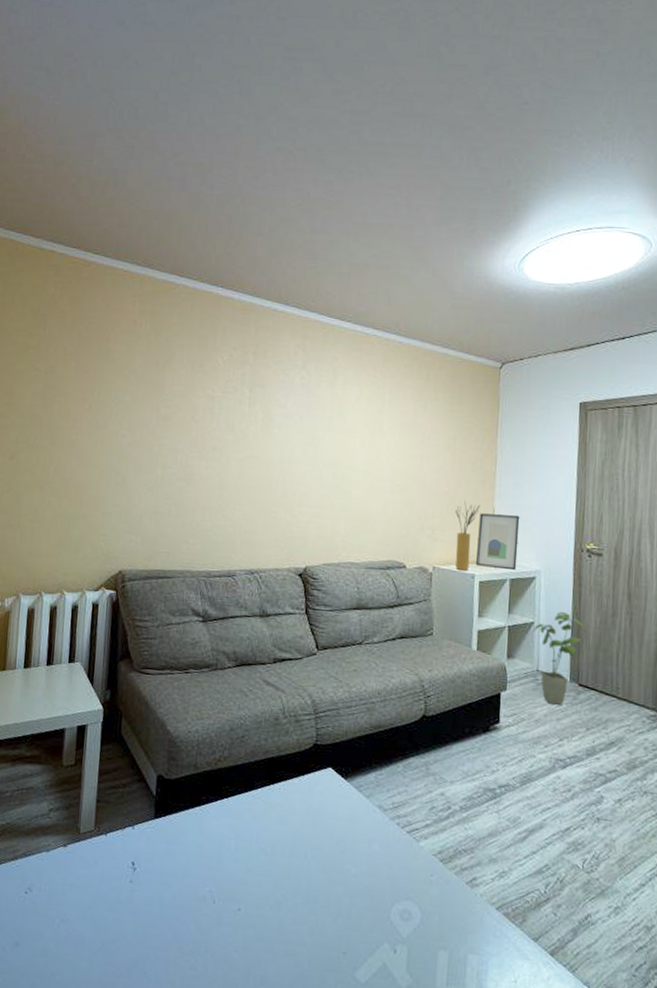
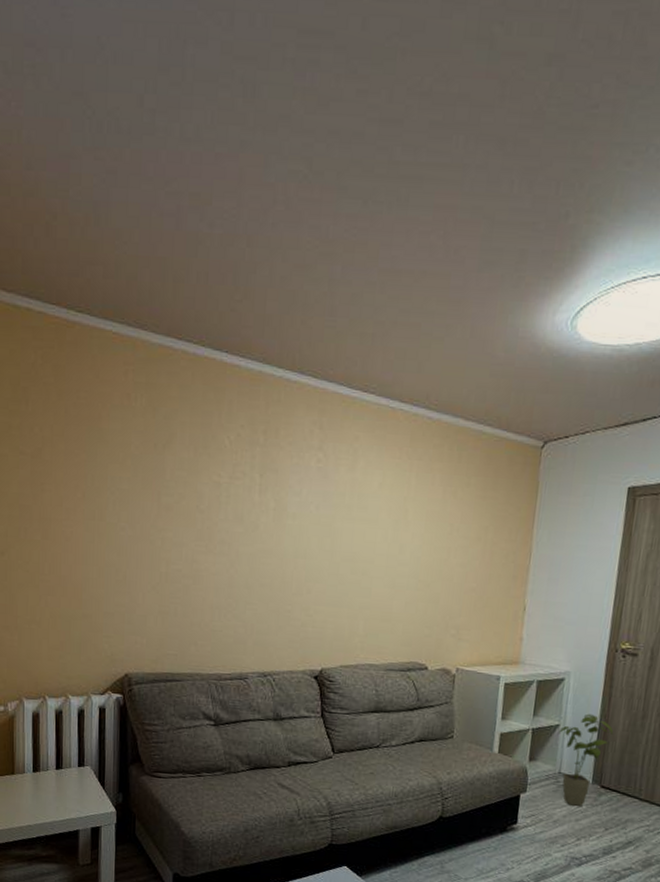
vase: present [455,501,480,571] -> none [480,598,510,672]
picture frame: present [476,513,520,571] -> none [502,611,553,672]

